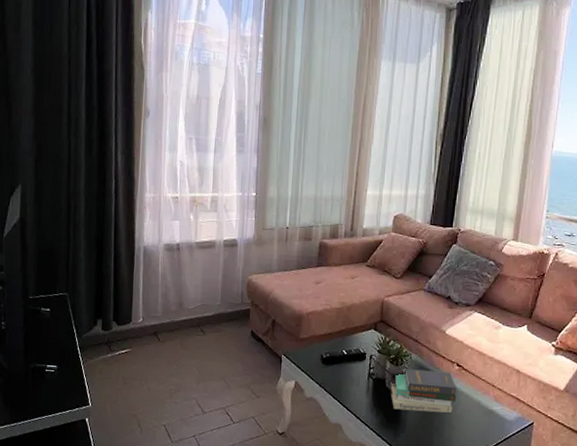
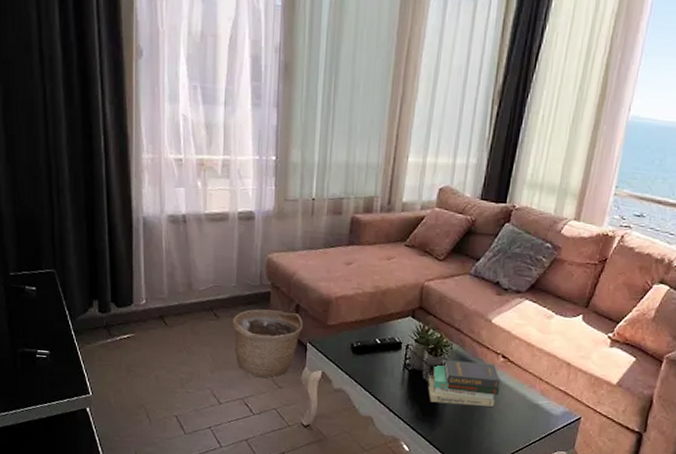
basket: none [217,324,278,388] -> present [233,309,303,377]

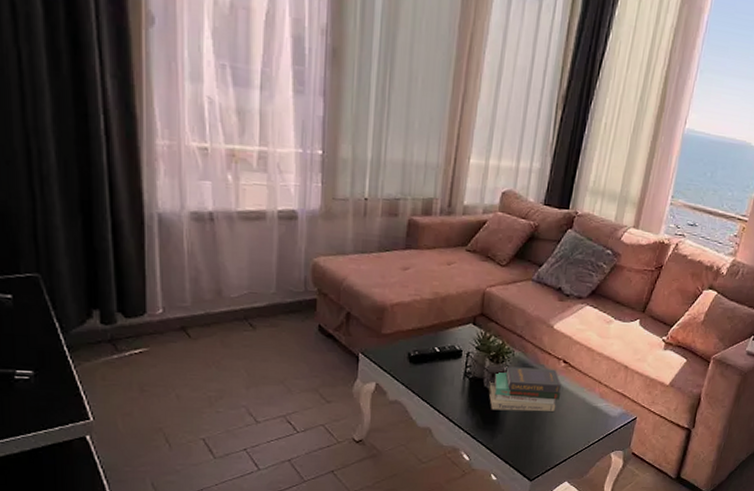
basket: present [233,309,303,377] -> none [272,317,354,392]

